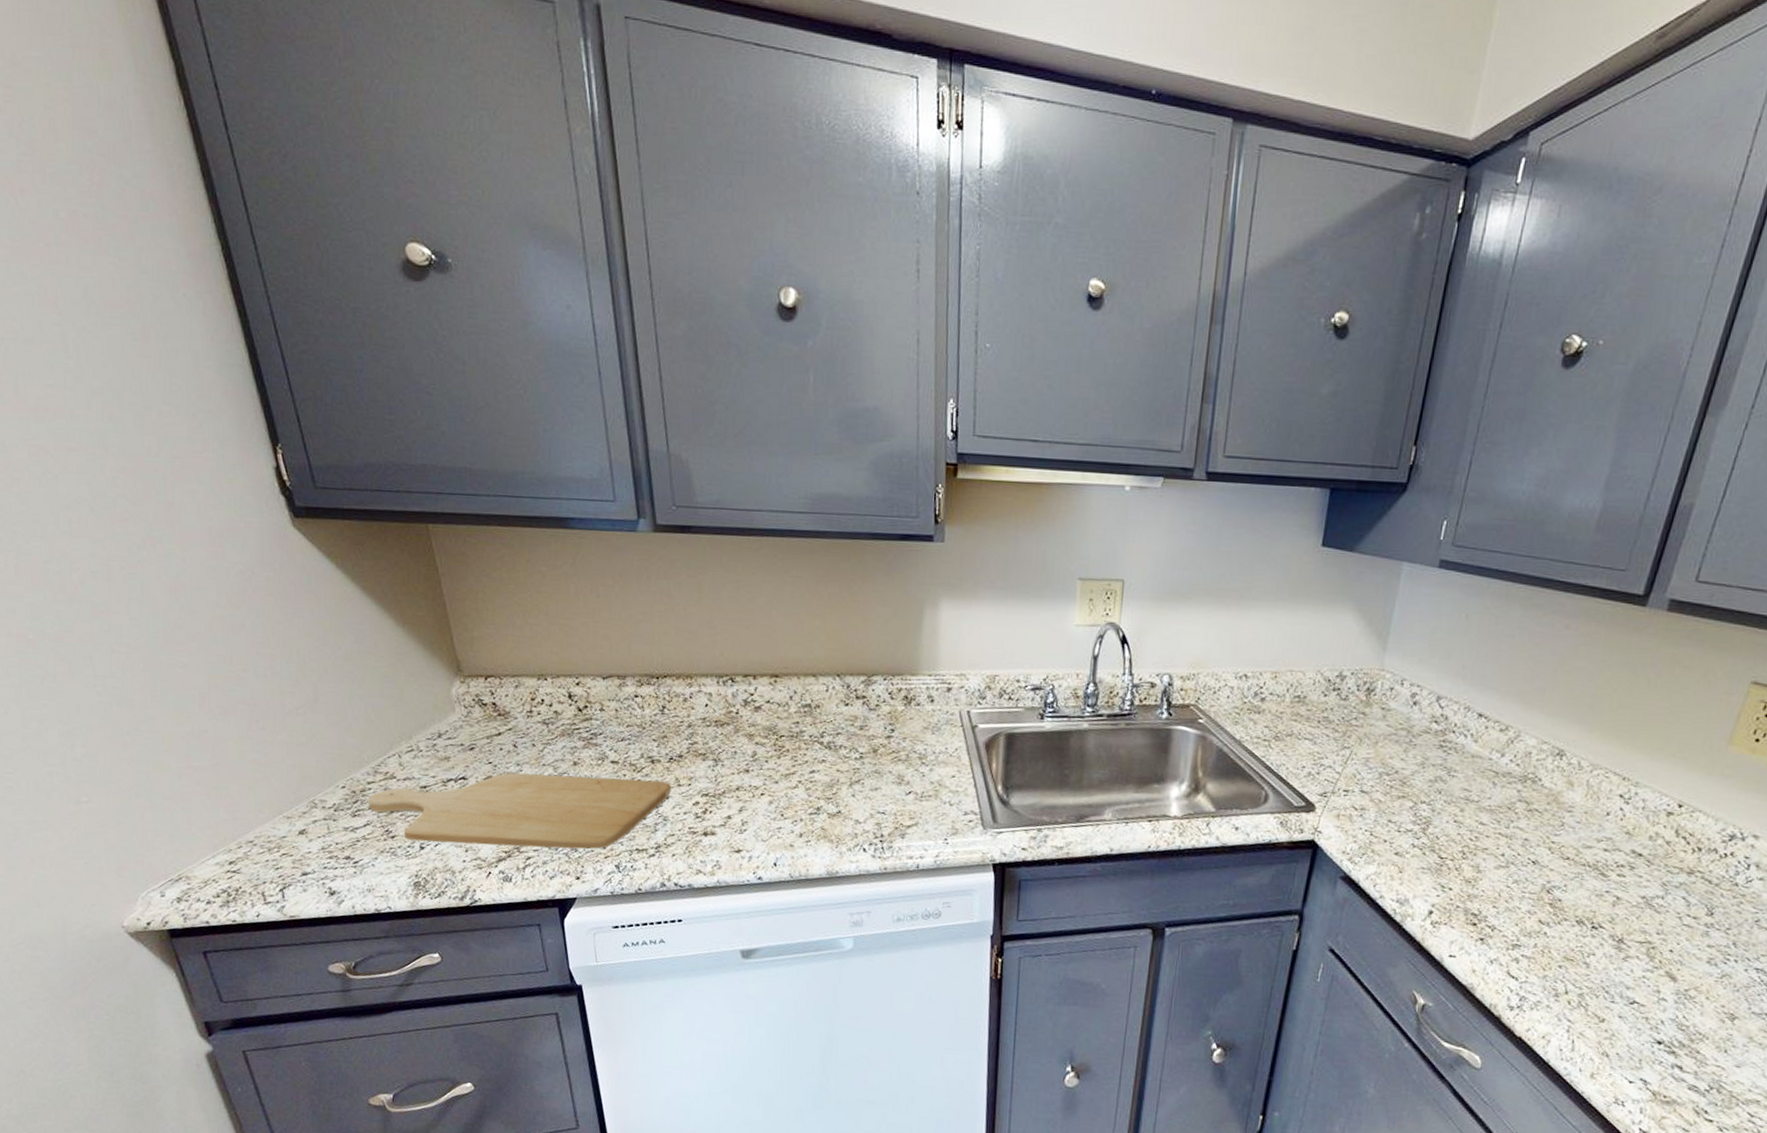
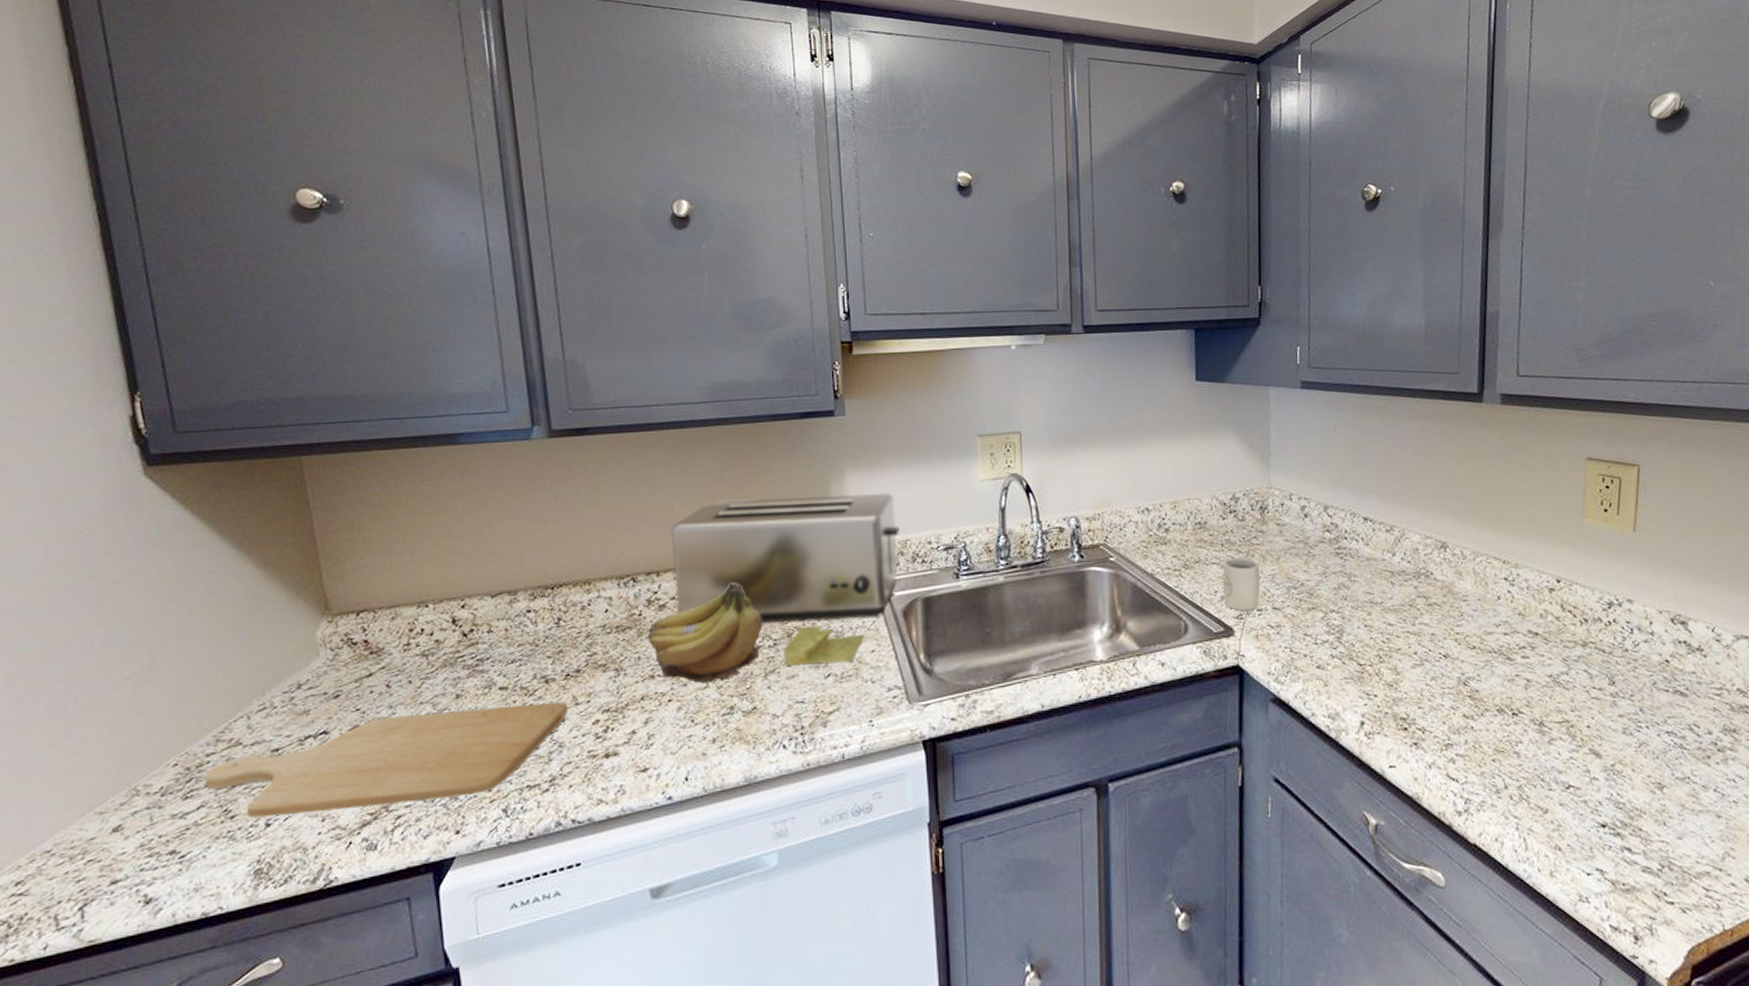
fruit: none [743,695,851,783] -> present [647,583,763,683]
toaster: none [767,613,989,745] -> present [670,492,900,621]
sponge: none [868,744,947,783] -> present [783,626,865,666]
mug: none [1311,735,1355,790] -> present [1222,557,1261,611]

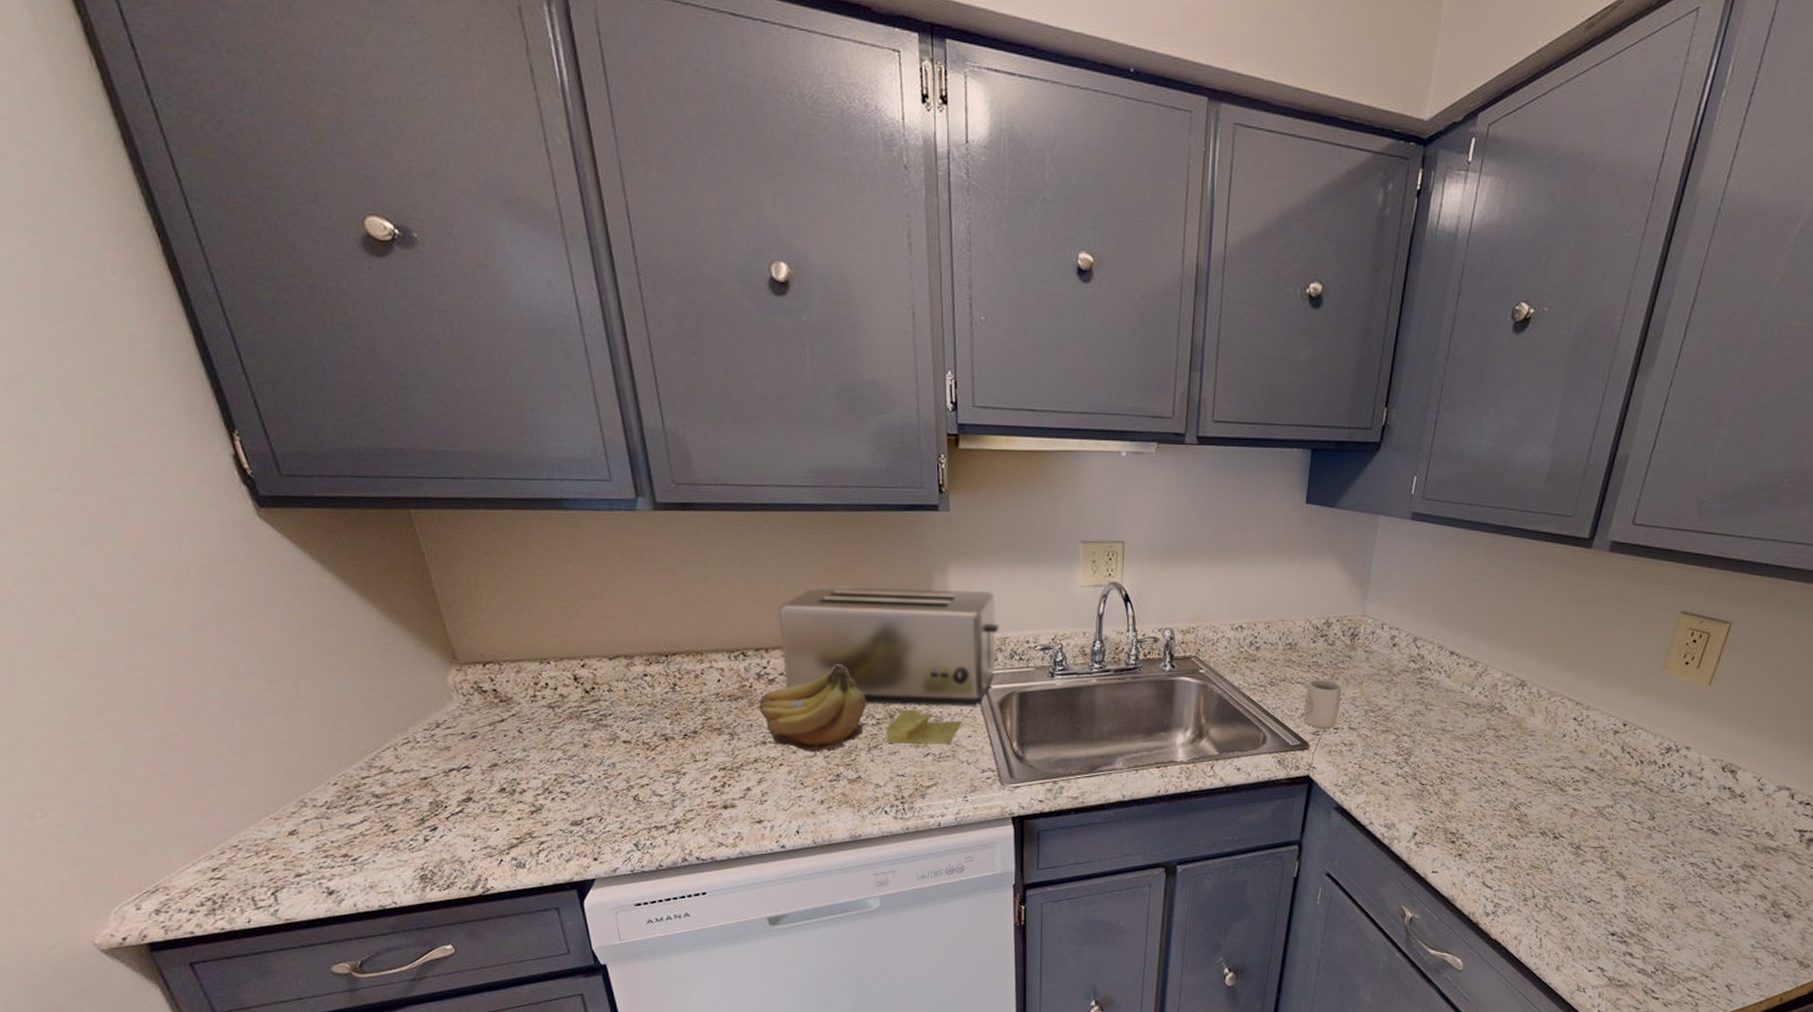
chopping board: present [204,702,569,818] -> none [363,757,688,834]

